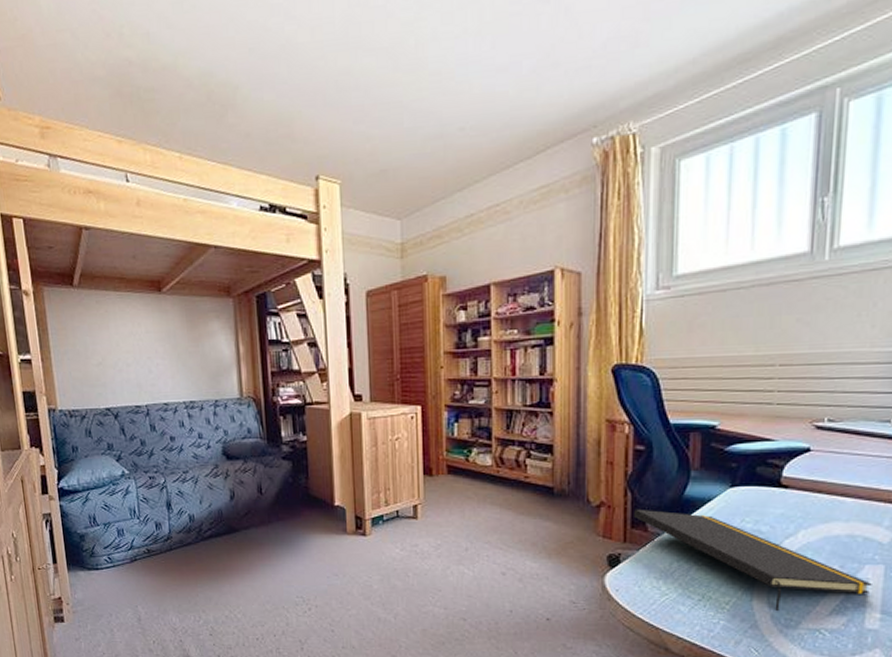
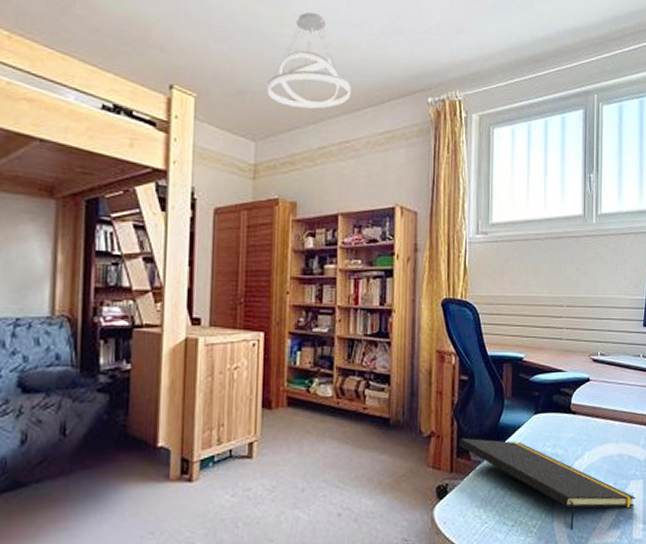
pendant light: none [409,66,499,177] -> present [268,12,351,109]

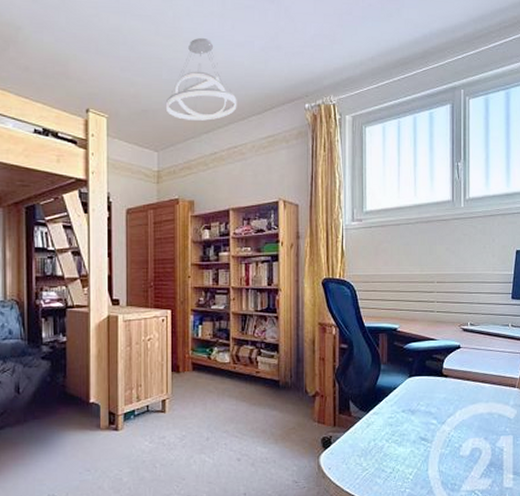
notepad: present [458,437,636,530] -> none [340,397,506,477]

